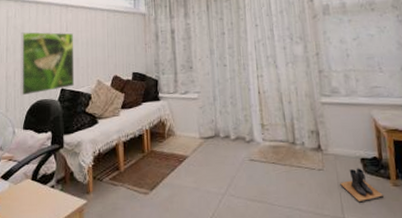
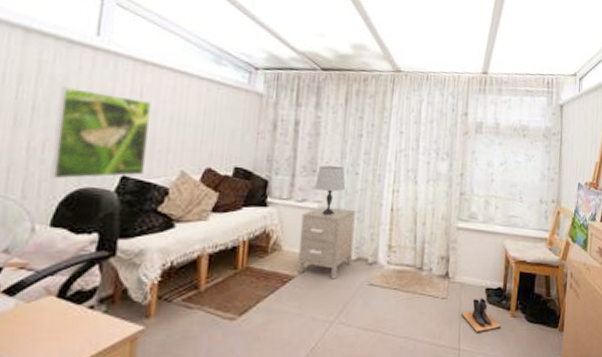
nightstand: none [186,95,232,157] -> present [297,206,356,279]
lamp: none [193,61,218,103] -> present [315,165,346,215]

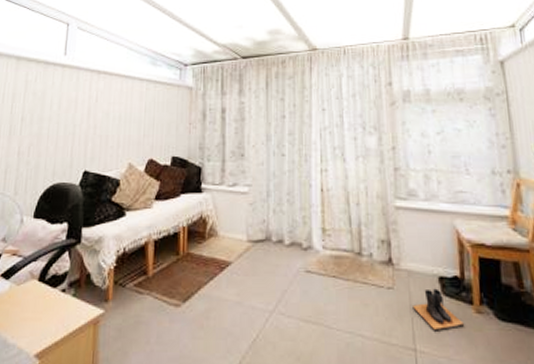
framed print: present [50,87,152,179] -> none [33,100,105,177]
nightstand: present [297,206,356,279] -> none [233,190,286,266]
lamp: present [315,165,346,215] -> none [244,149,274,199]

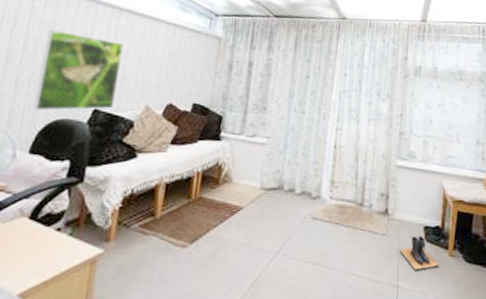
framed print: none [33,100,105,177] -> present [32,30,125,111]

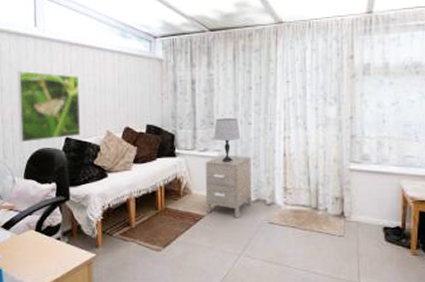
nightstand: none [245,141,301,212] -> present [205,154,252,218]
lamp: none [264,103,293,151] -> present [214,118,241,162]
boots: present [400,236,440,270] -> none [359,236,402,268]

